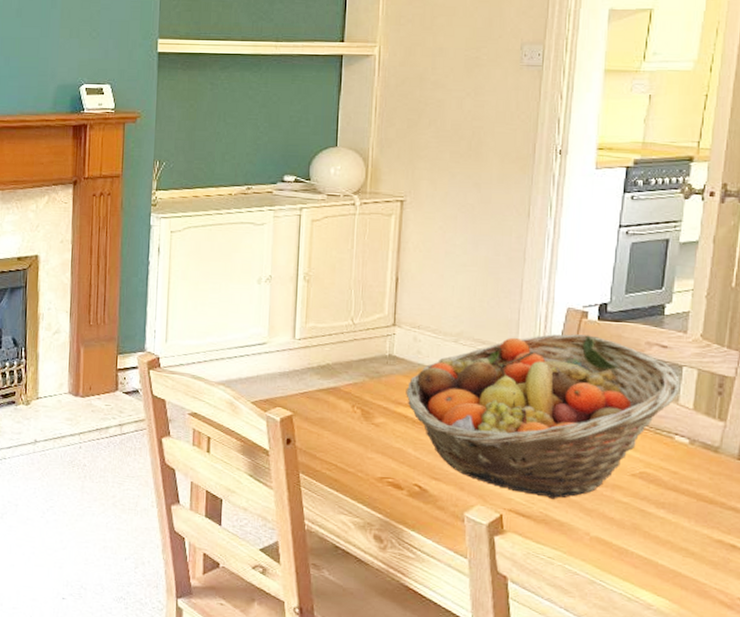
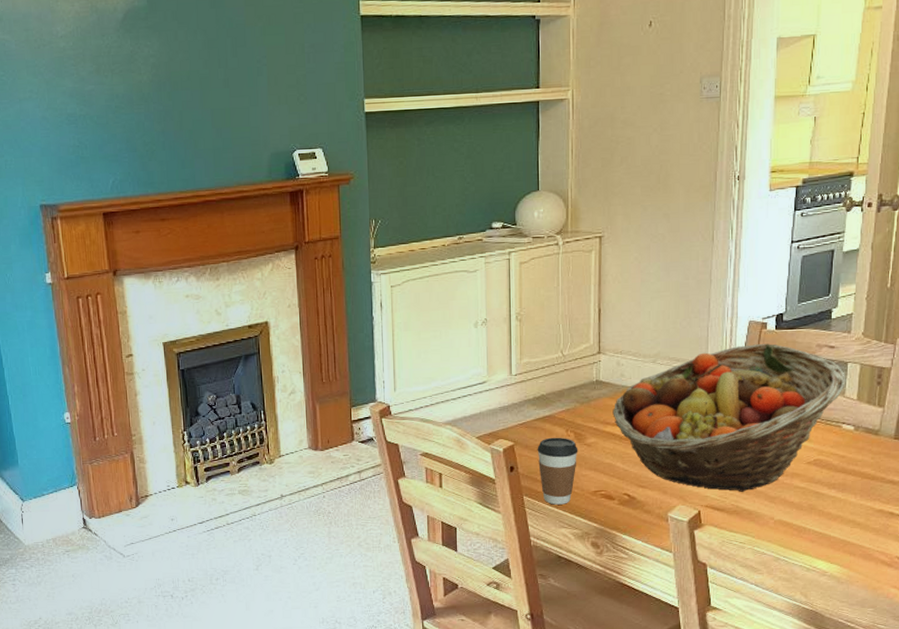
coffee cup: none [318,411,365,488] -> present [537,437,578,505]

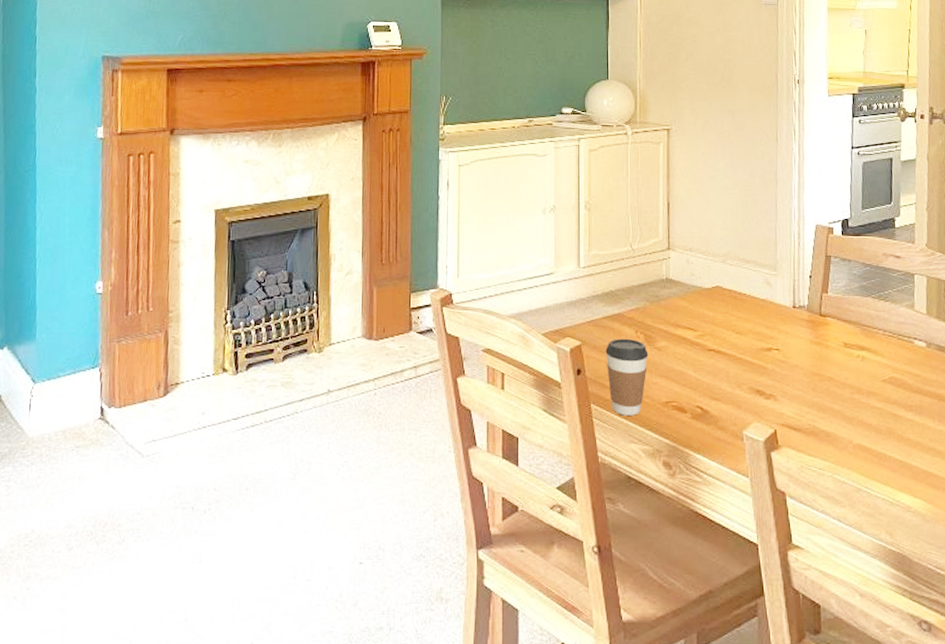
fruit basket: present [612,344,846,492] -> none [683,249,915,410]

